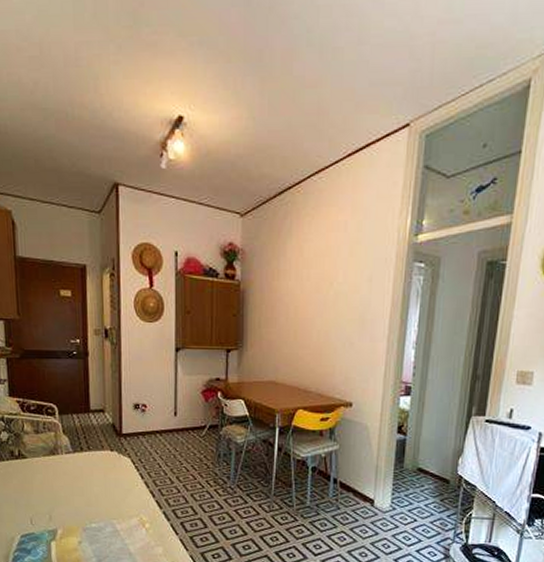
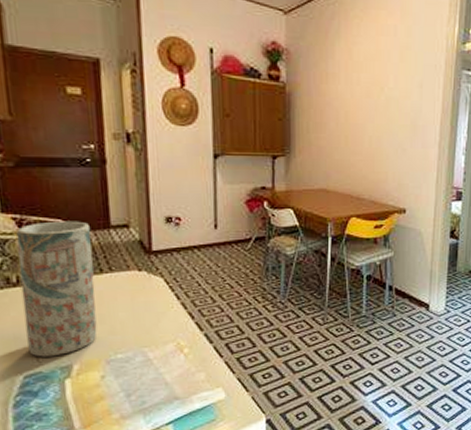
vase: none [19,404,77,521] -> present [16,221,97,357]

